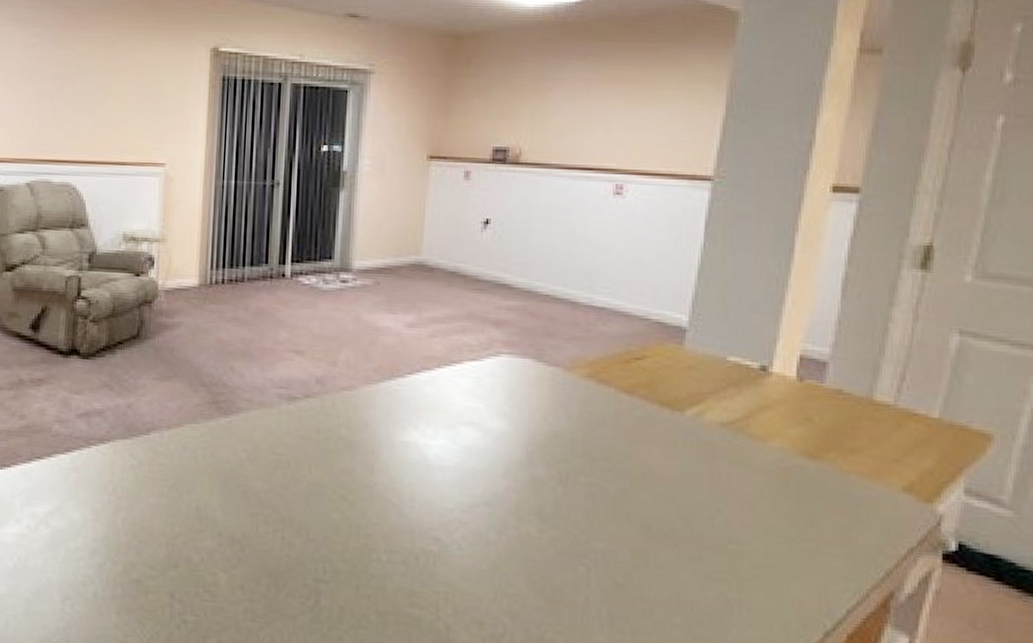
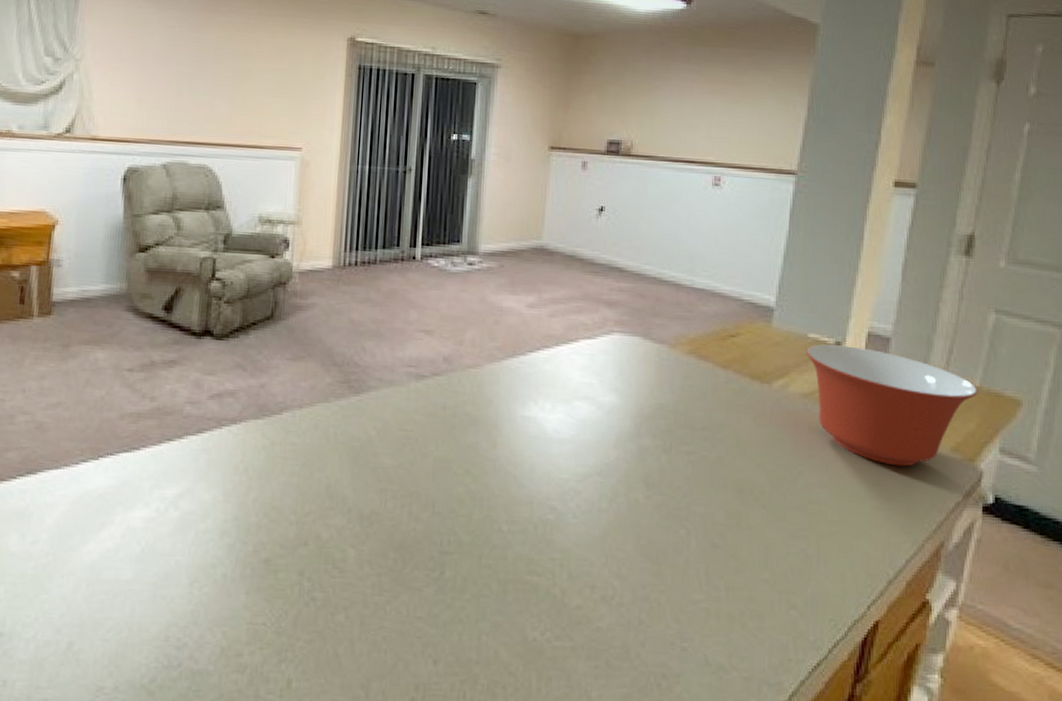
mixing bowl: none [725,368,938,507] -> present [806,344,978,467]

